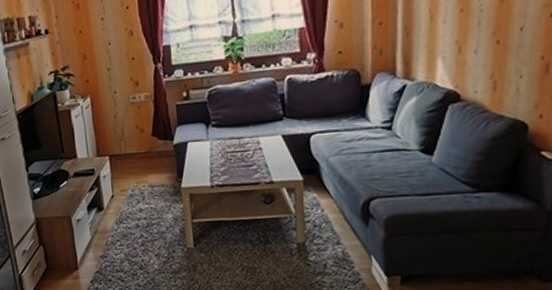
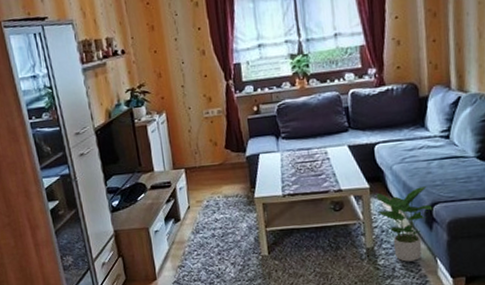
potted plant: none [309,180,370,258] -> present [376,186,433,262]

